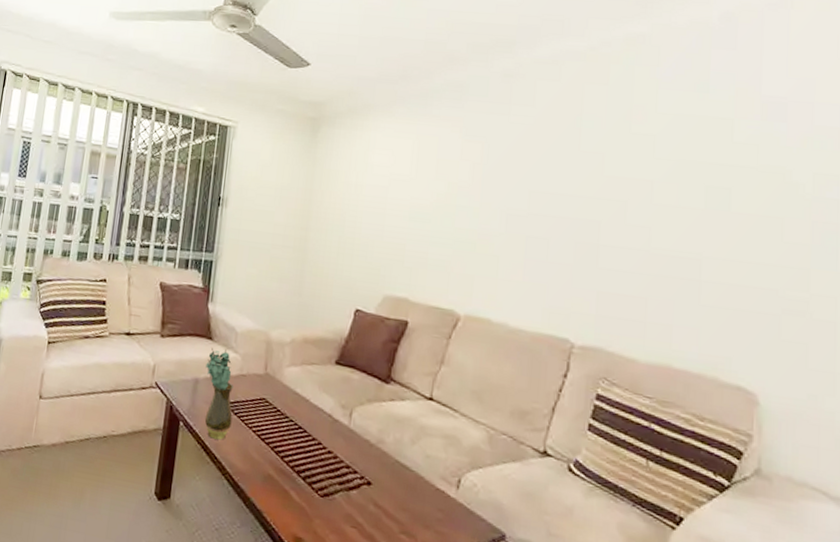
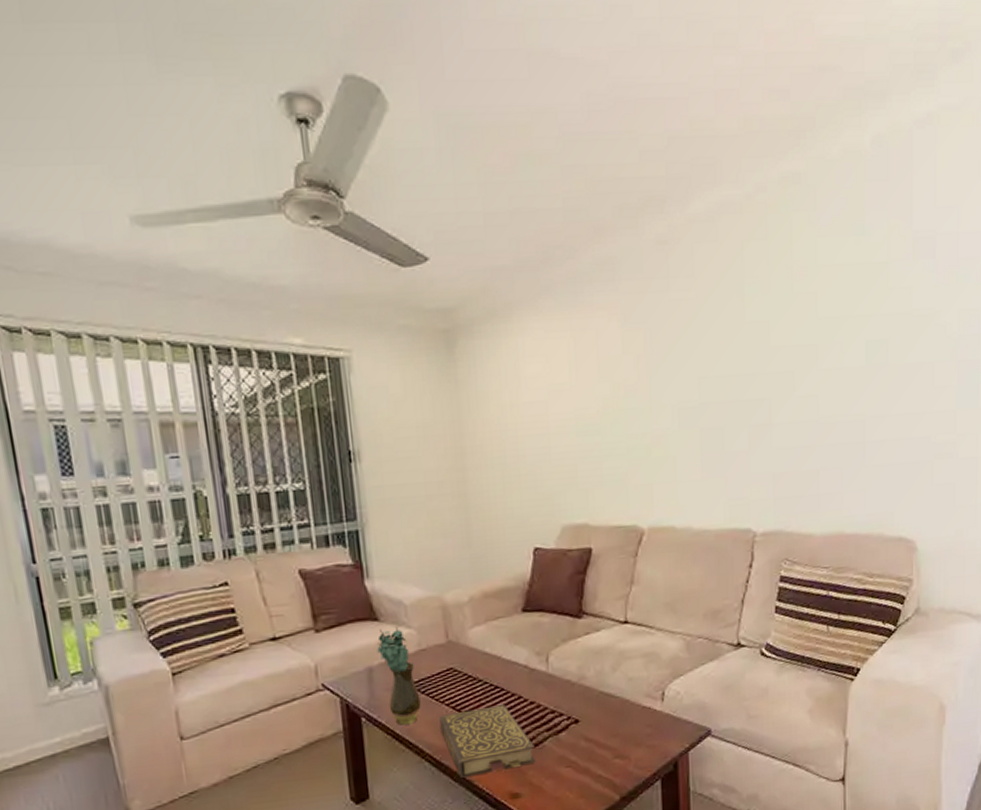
book: none [243,439,325,513] -> present [439,704,536,778]

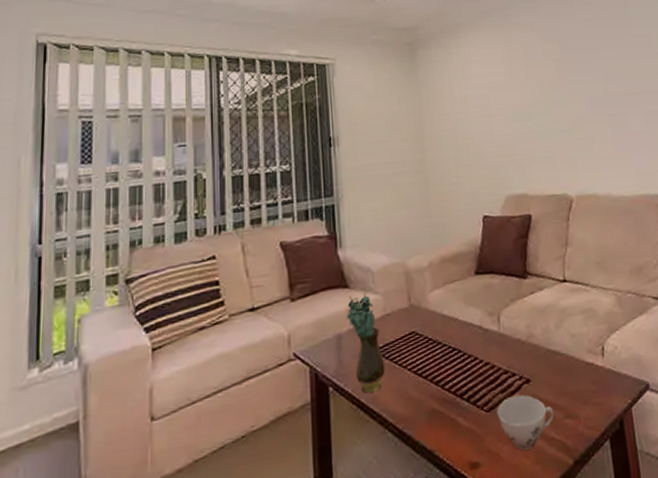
book: present [439,704,536,778] -> none [402,367,493,448]
teacup: none [541,734,603,785] -> present [497,394,554,451]

